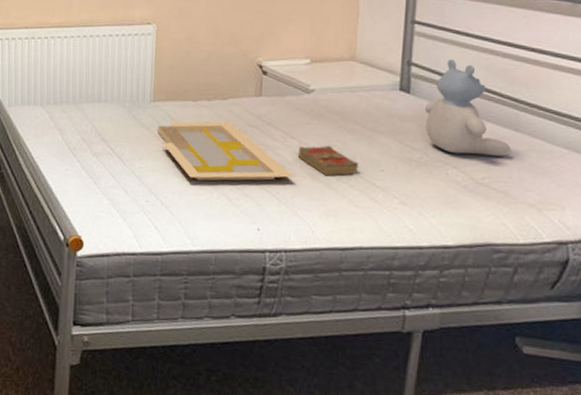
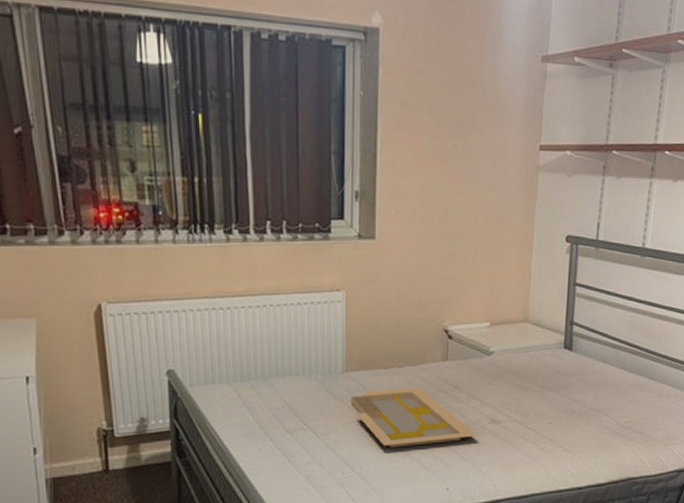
book: present [298,145,359,176] -> none [481,403,532,433]
stuffed bear: present [424,58,511,156] -> none [583,317,647,403]

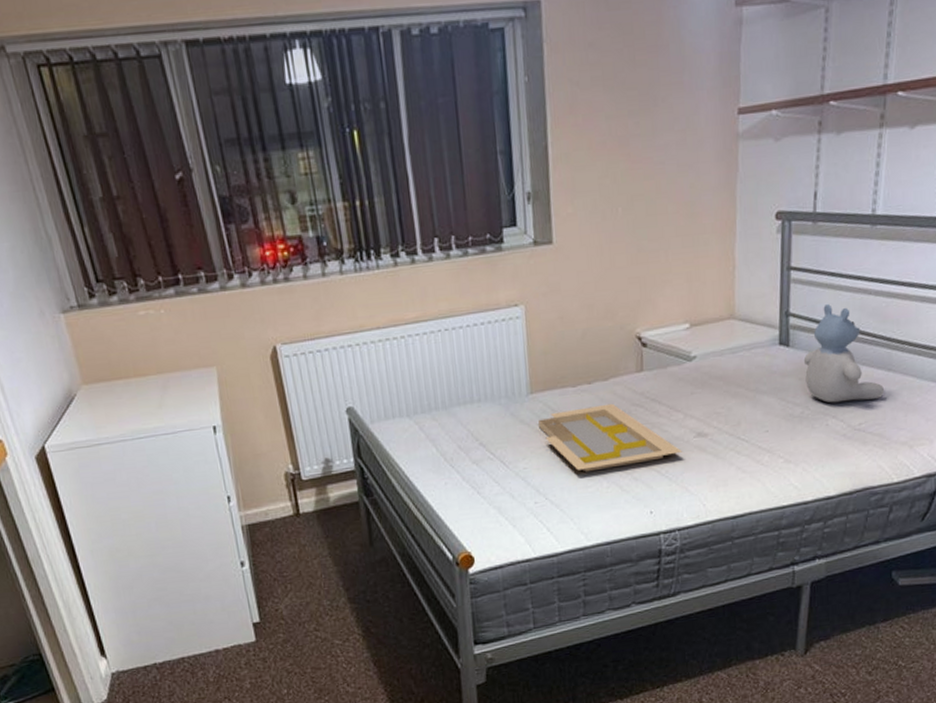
stuffed bear: none [583,317,647,403] -> present [803,303,885,403]

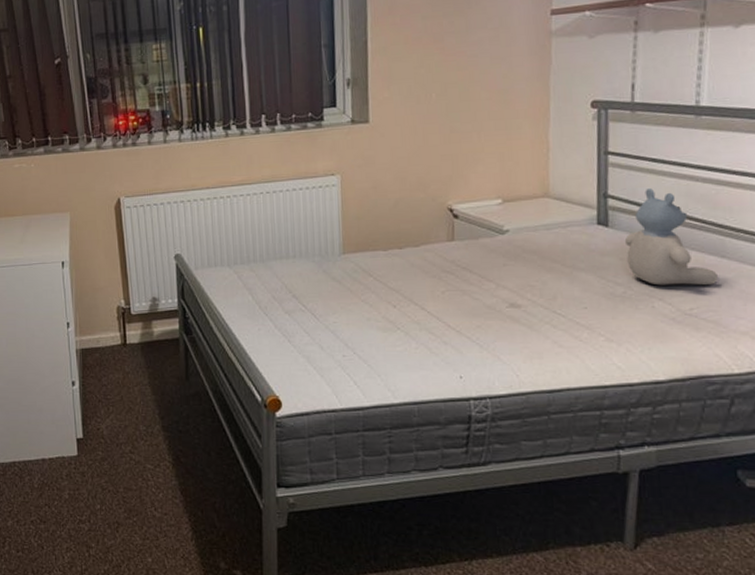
serving tray: present [538,403,682,473] -> none [349,268,494,332]

